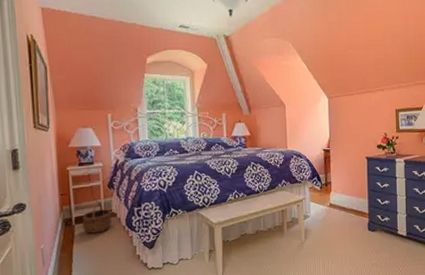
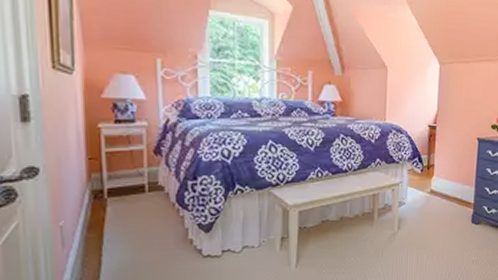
wicker basket: present [82,201,112,234] -> none [118,169,158,210]

